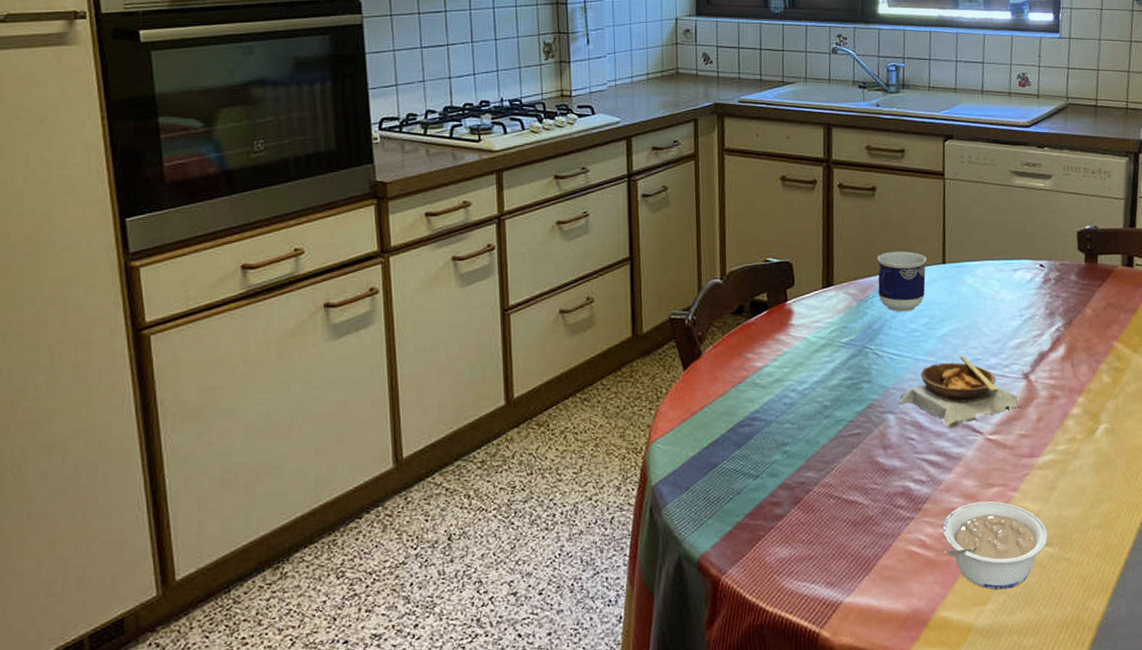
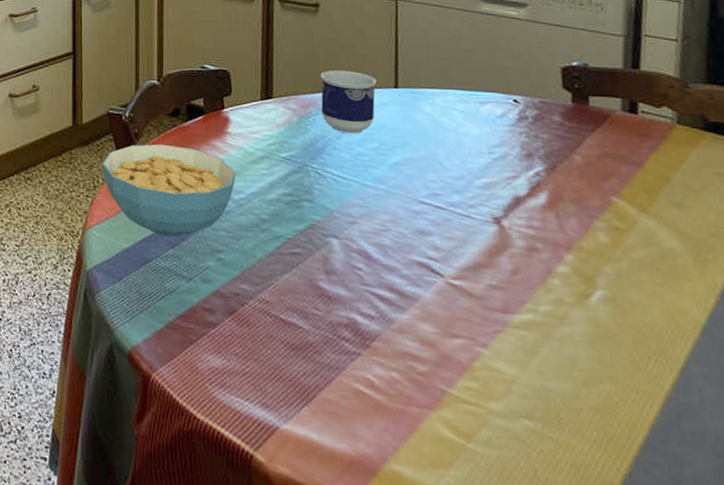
cereal bowl: none [664,344,800,439] -> present [102,144,236,238]
soup bowl: present [898,355,1024,428] -> none [343,187,495,264]
legume: present [942,501,1048,590] -> none [394,350,528,458]

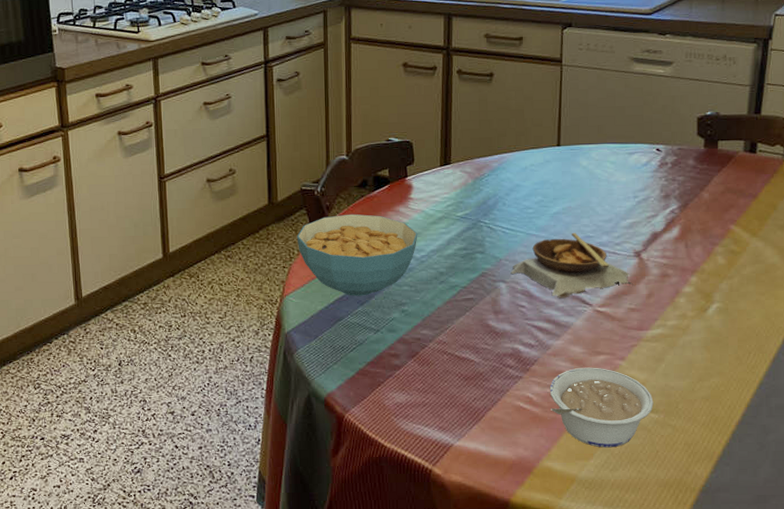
cup: present [320,70,377,134] -> none [493,133,542,190]
soup bowl: none [343,187,495,264] -> present [510,232,634,298]
legume: none [394,350,528,458] -> present [549,367,654,448]

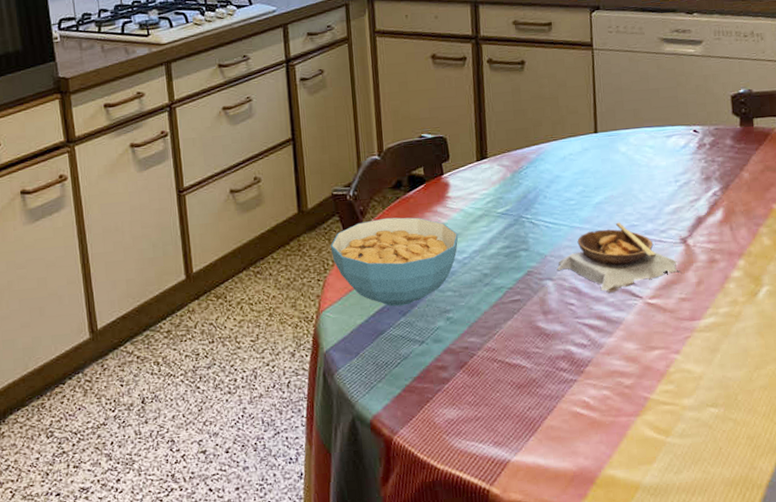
legume: present [549,367,654,448] -> none [605,363,713,450]

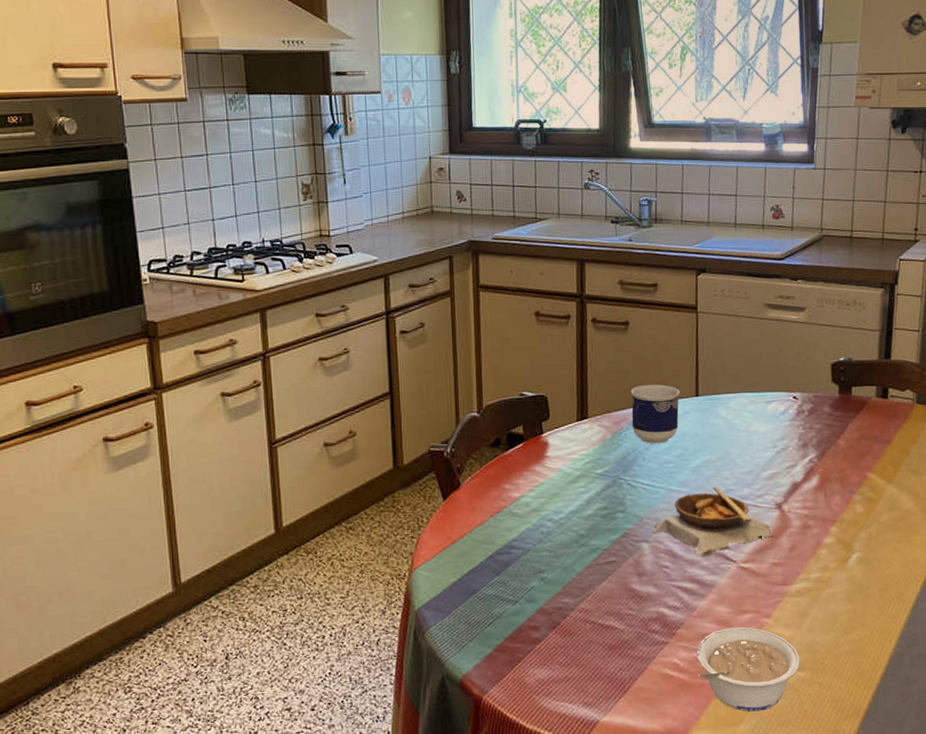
cereal bowl: present [330,217,459,307] -> none [425,475,556,566]
cup: none [529,122,579,182] -> present [630,384,680,444]
legume: none [605,363,713,450] -> present [696,627,800,712]

